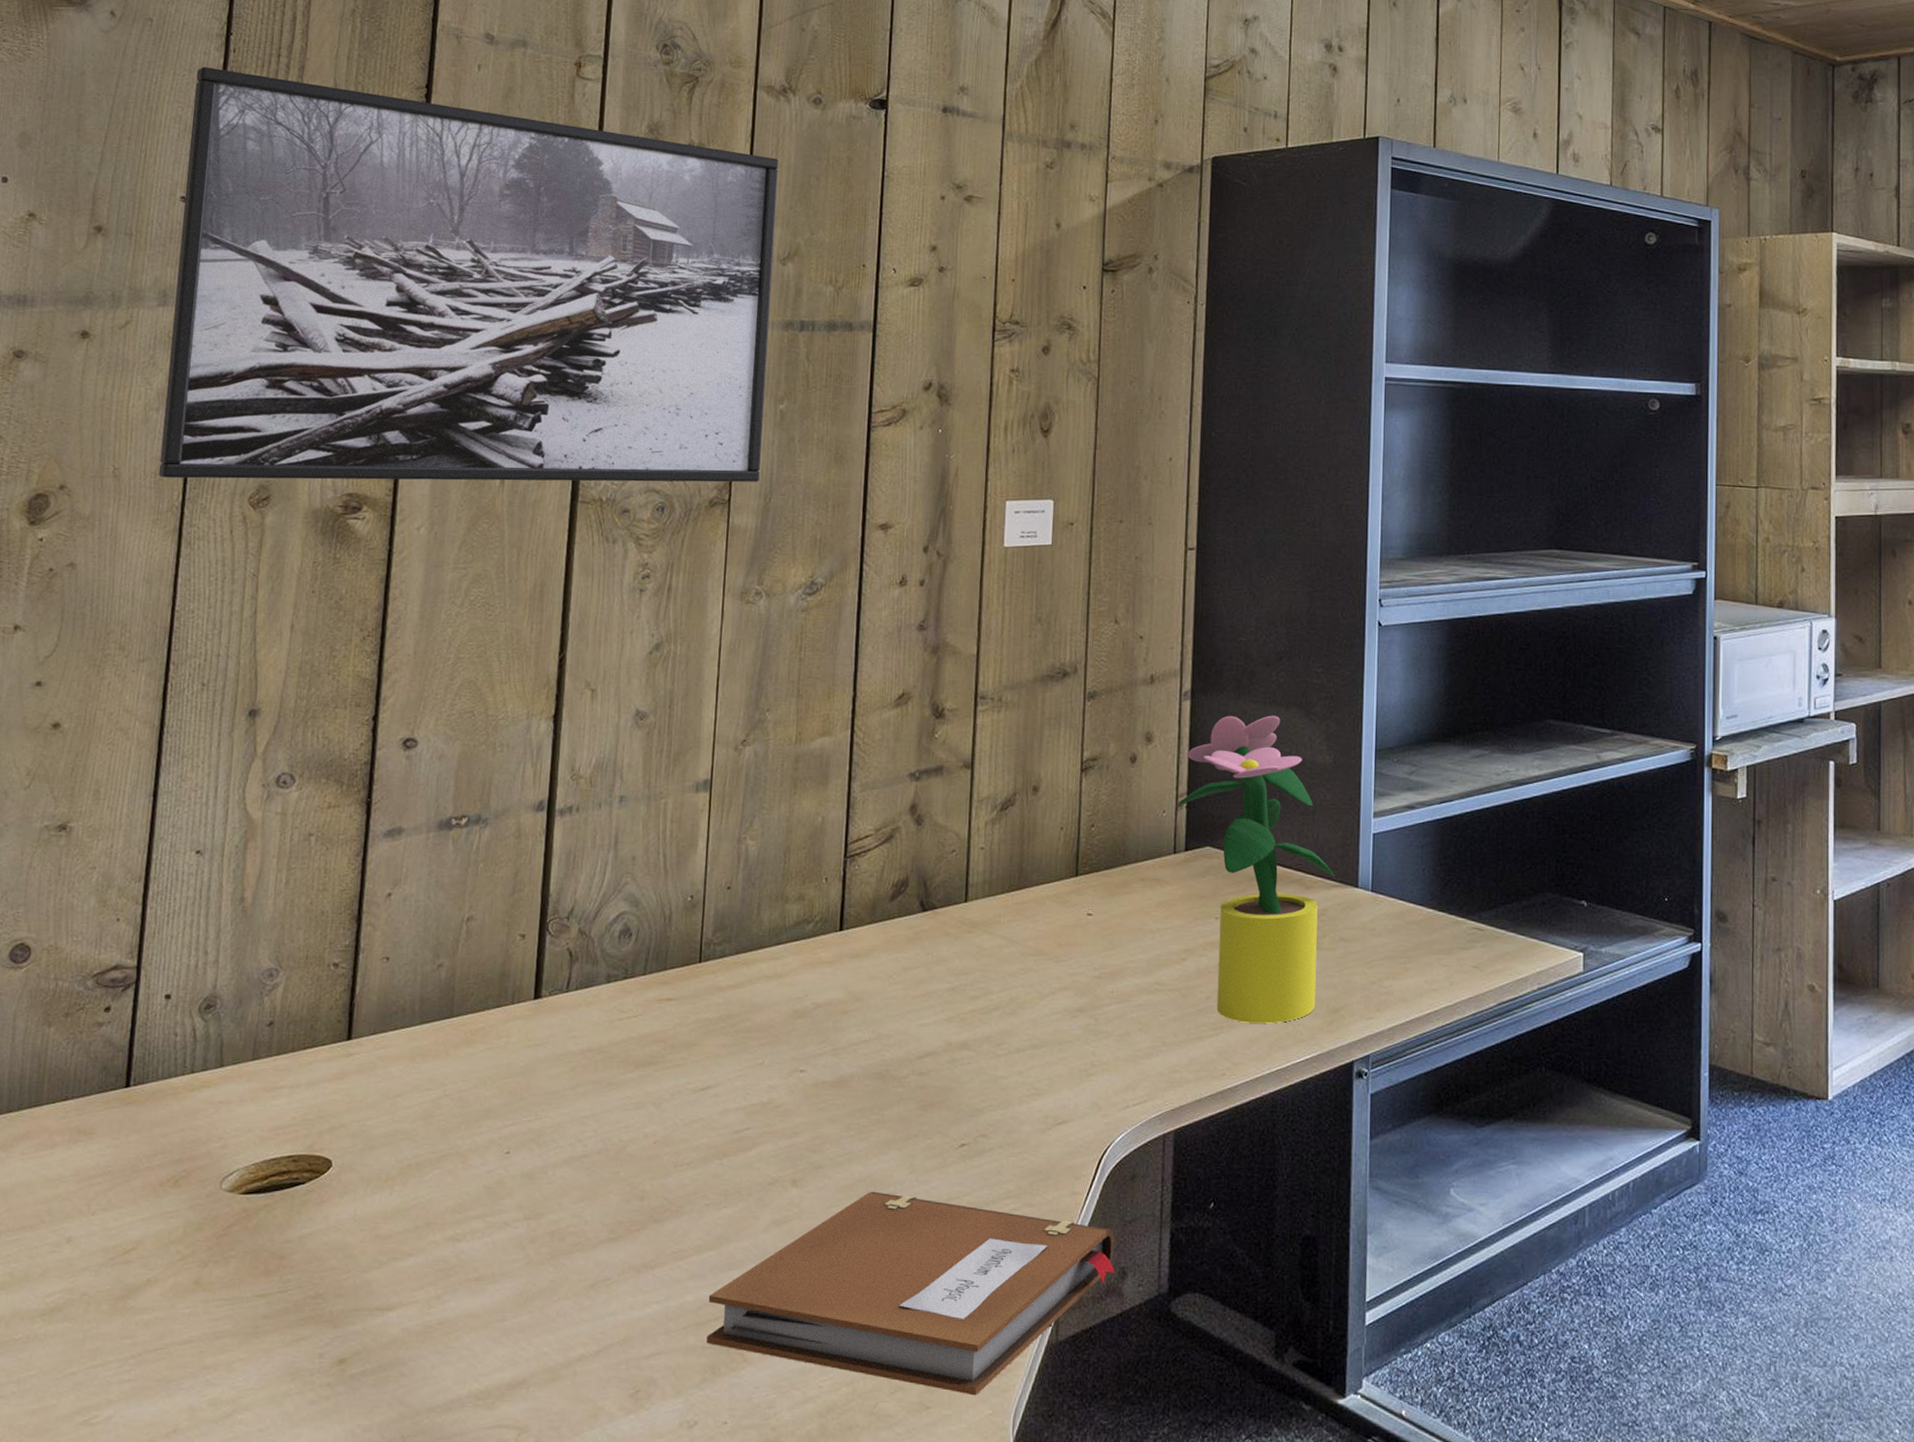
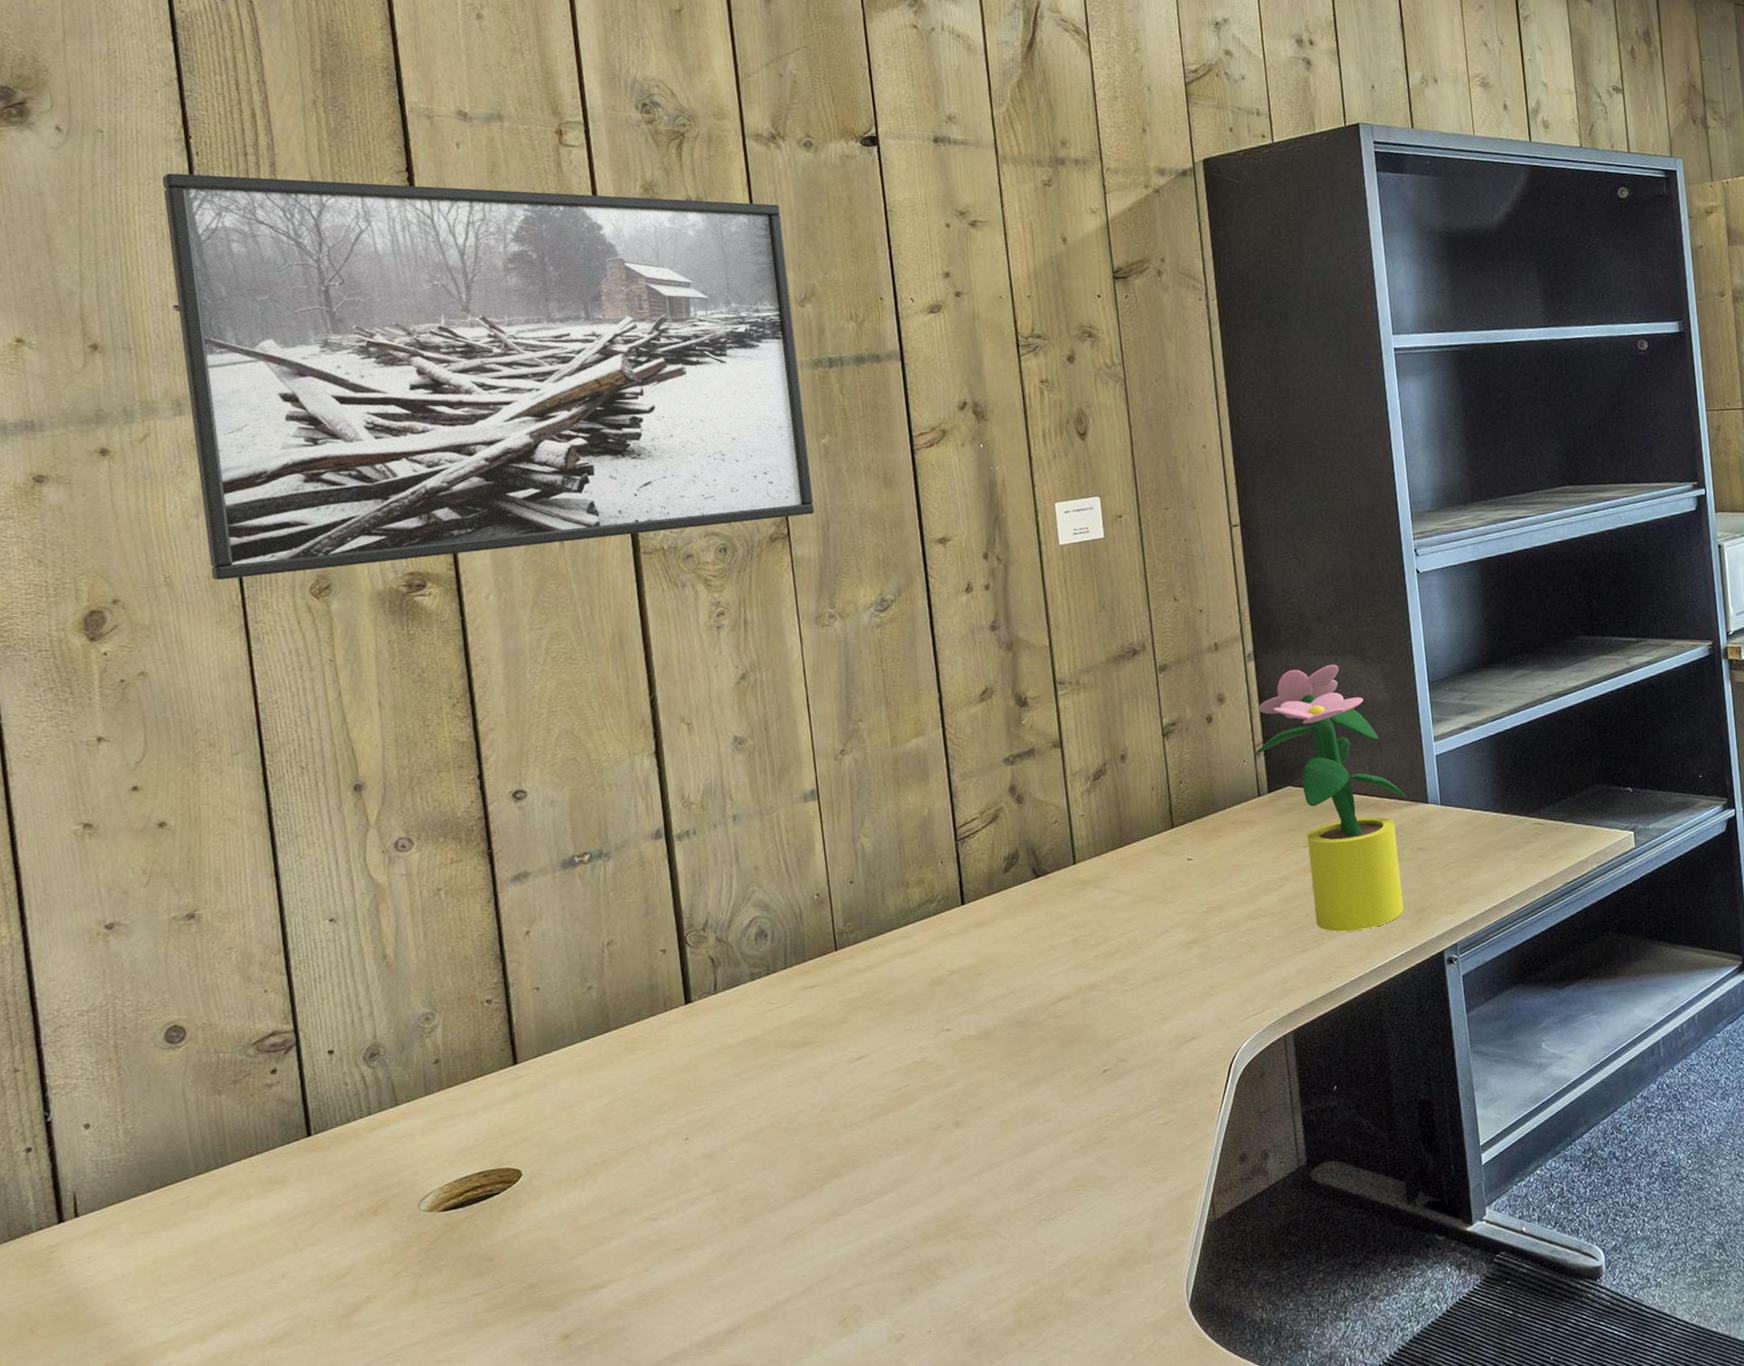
notebook: present [707,1191,1115,1396] -> none [896,1119,1258,1275]

